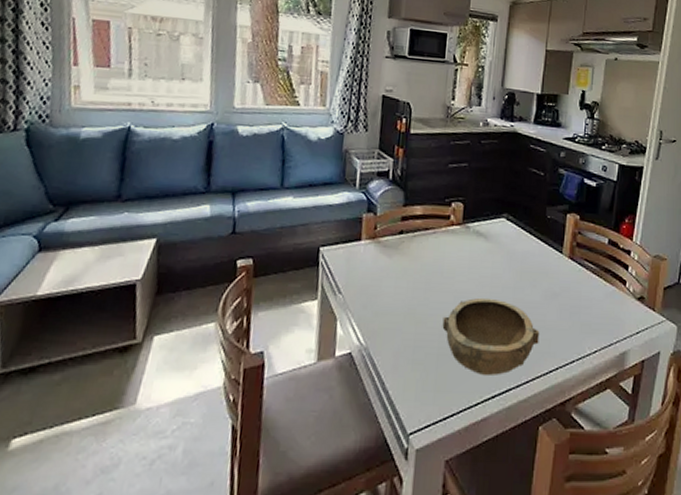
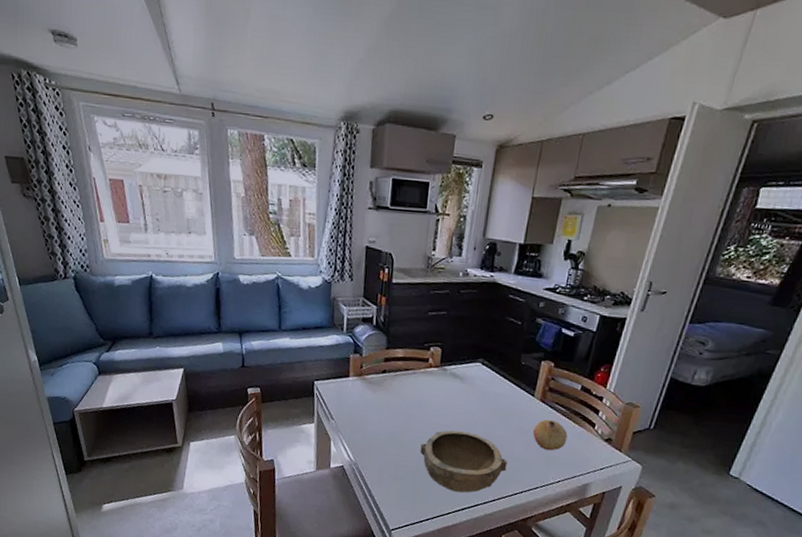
fruit: none [564,278,600,316] -> present [533,419,568,451]

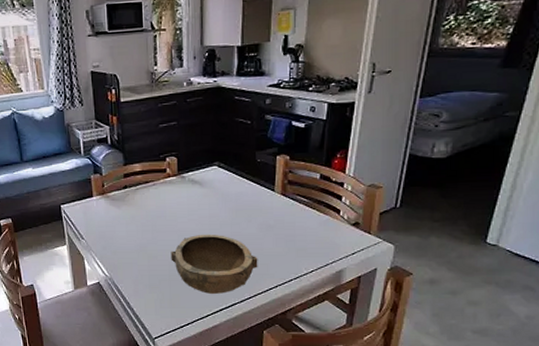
fruit: present [533,419,568,451] -> none [279,211,314,242]

